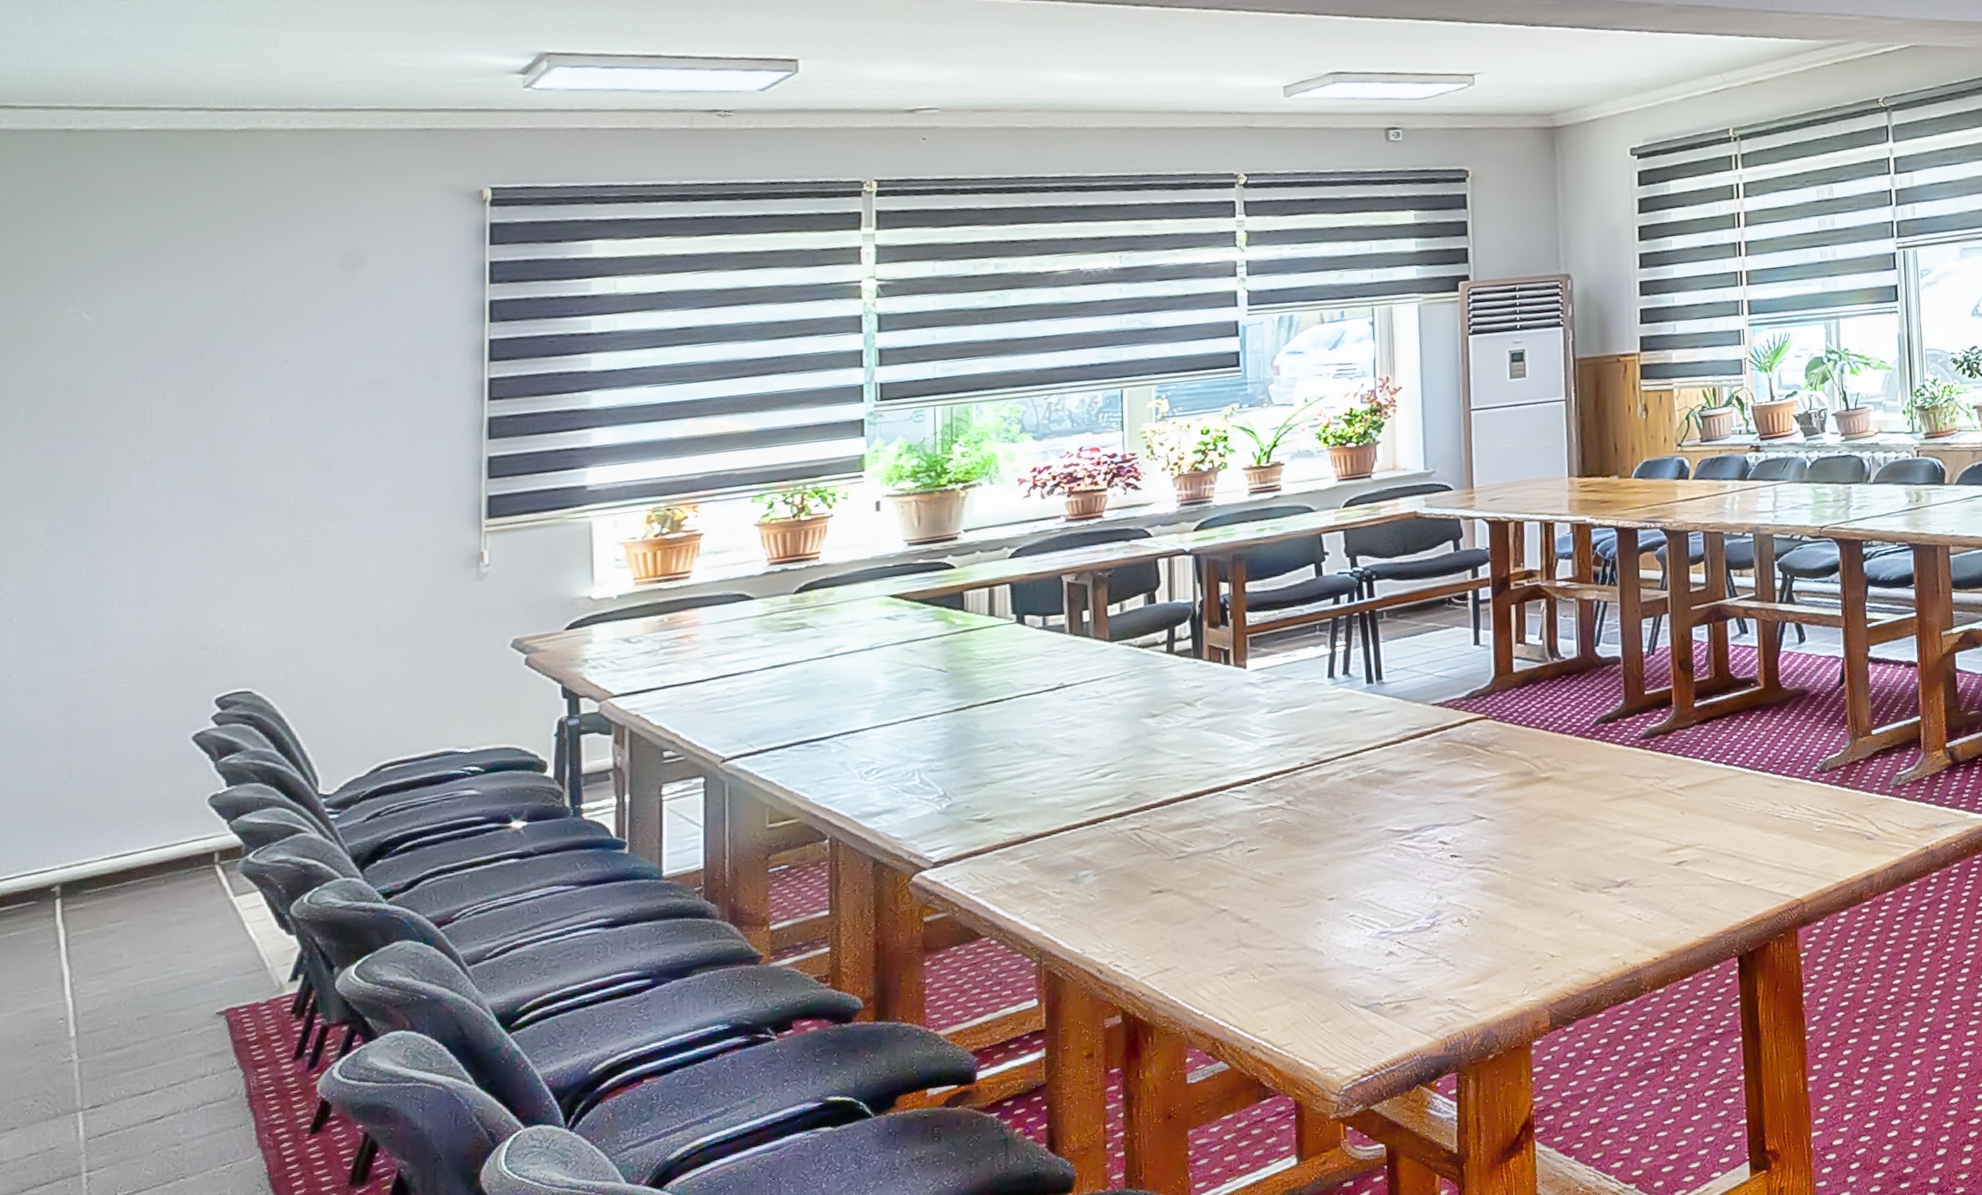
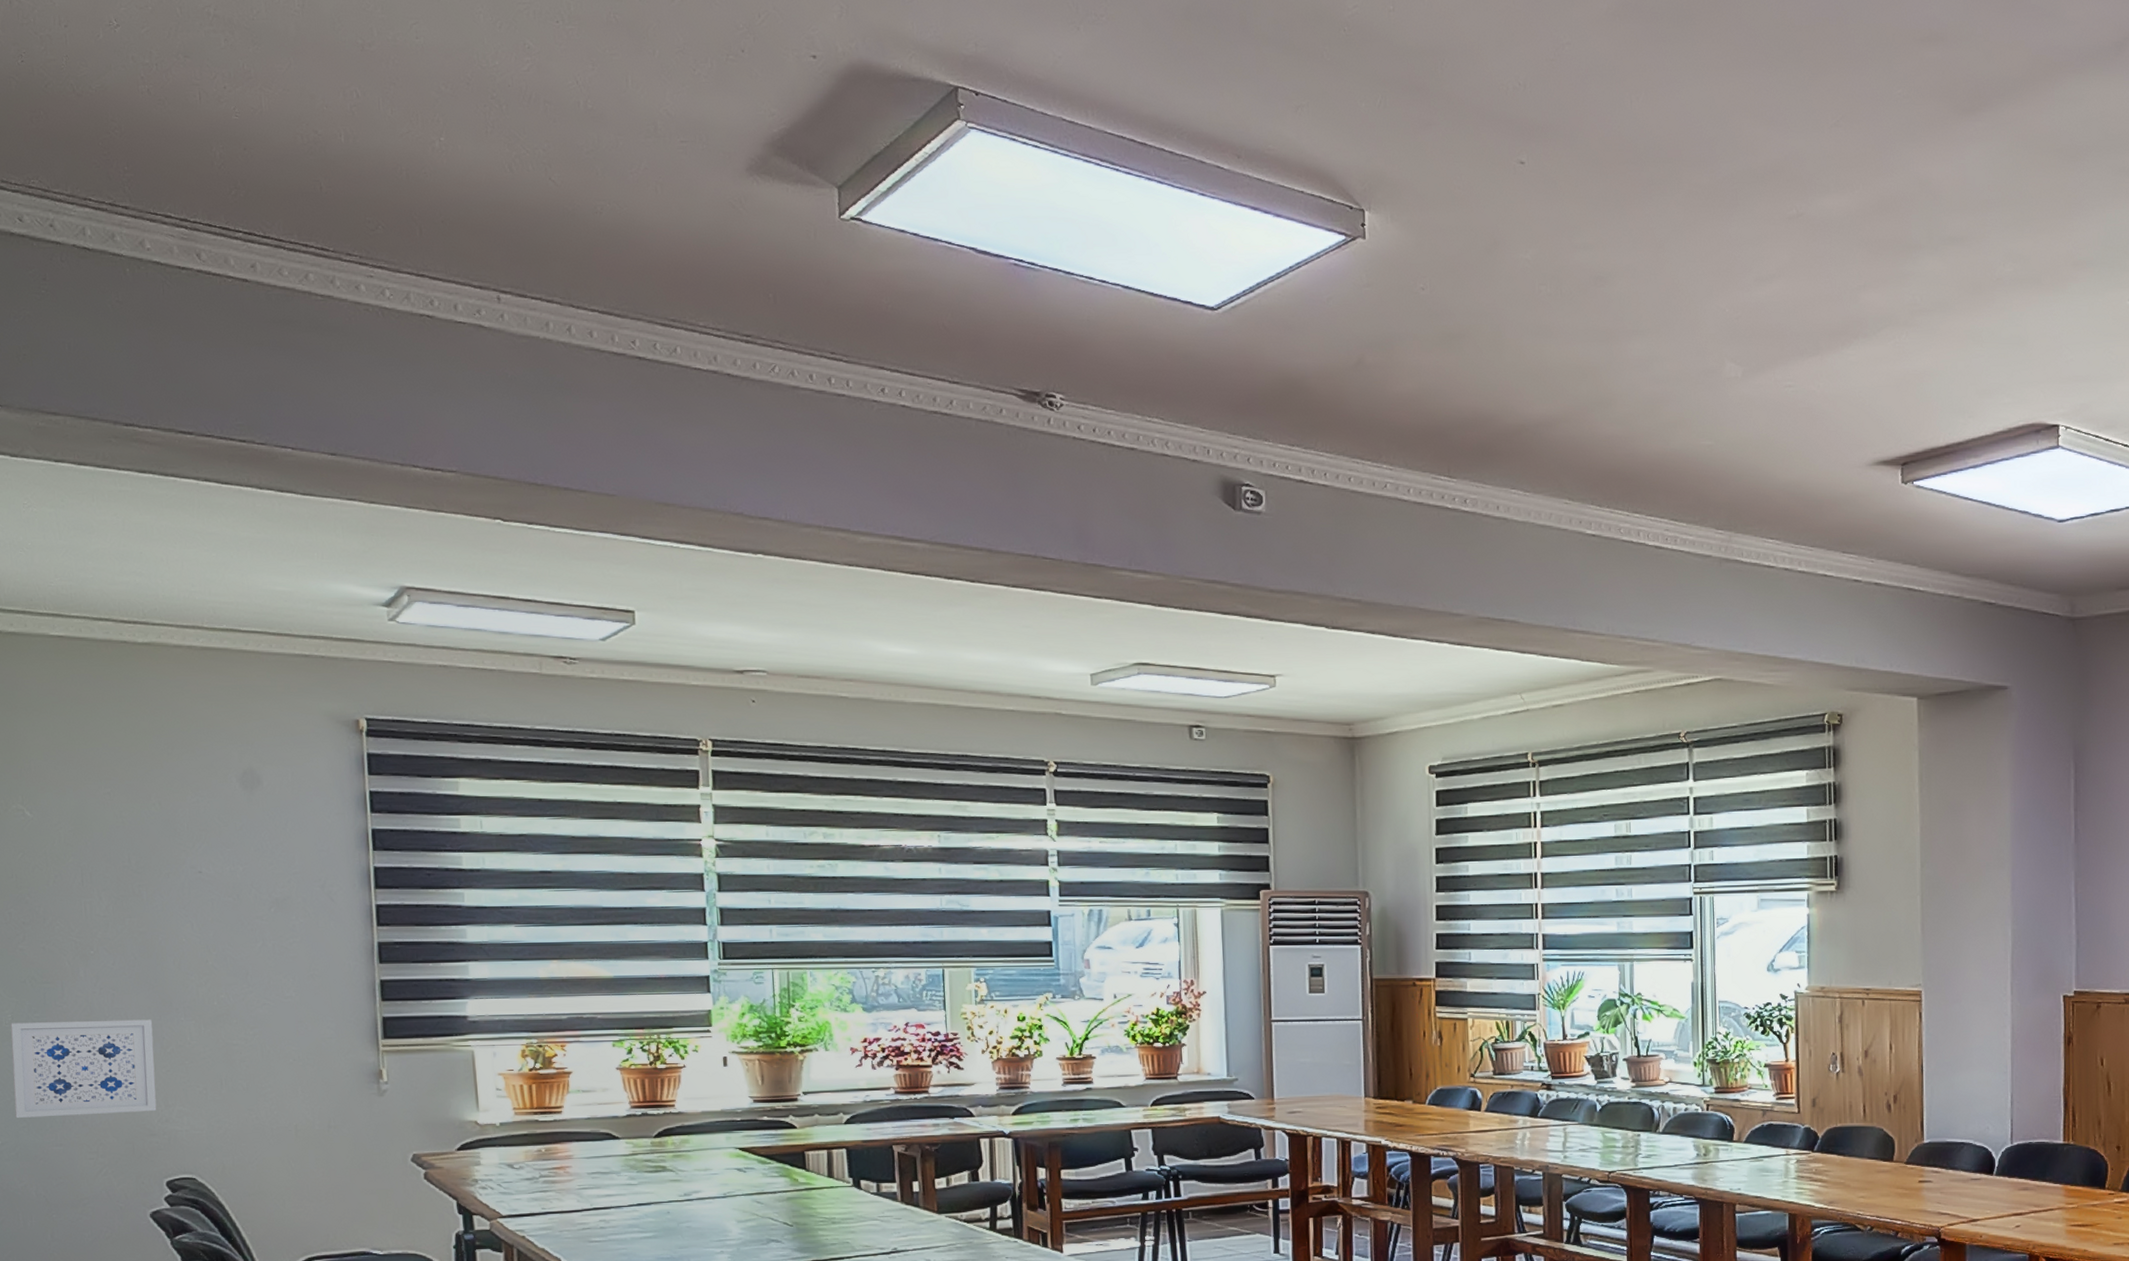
wall art: none [37,523,215,646] -> present [10,1019,157,1118]

